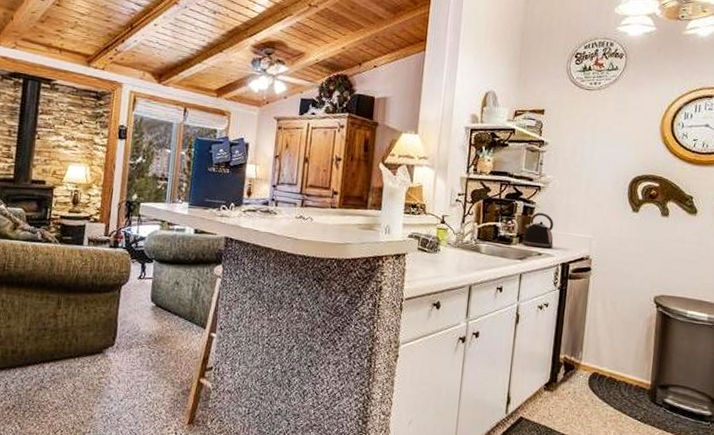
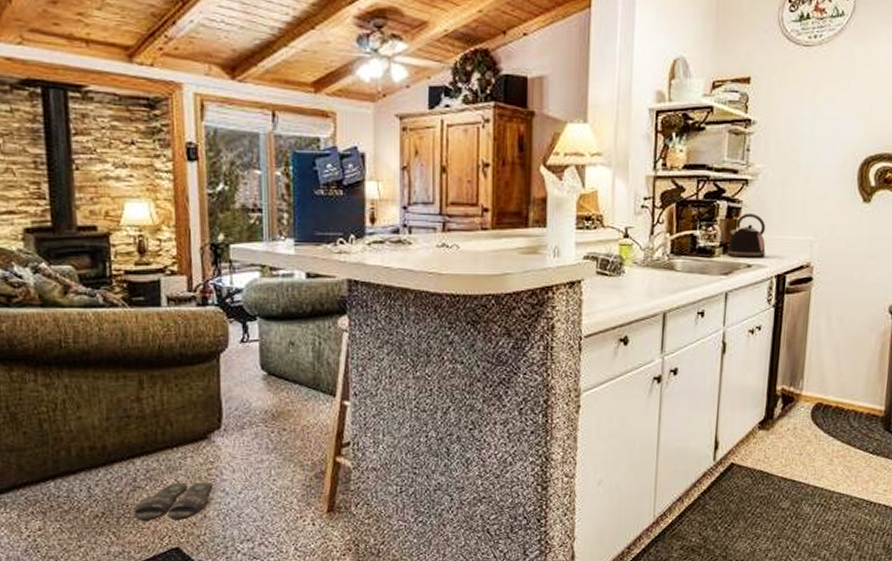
slippers: none [38,387,101,418] -> present [135,483,212,521]

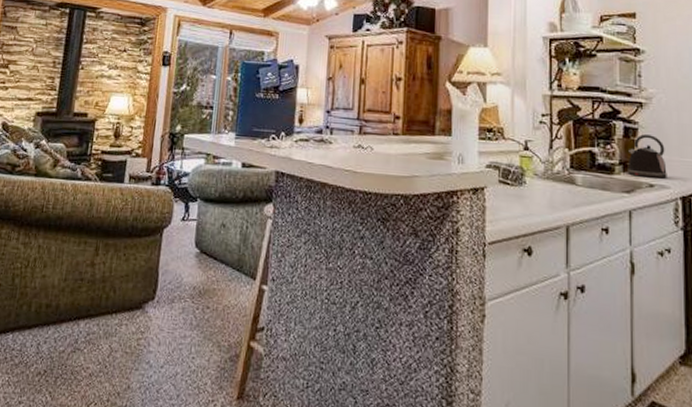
slippers: present [135,483,212,521] -> none [71,349,139,388]

